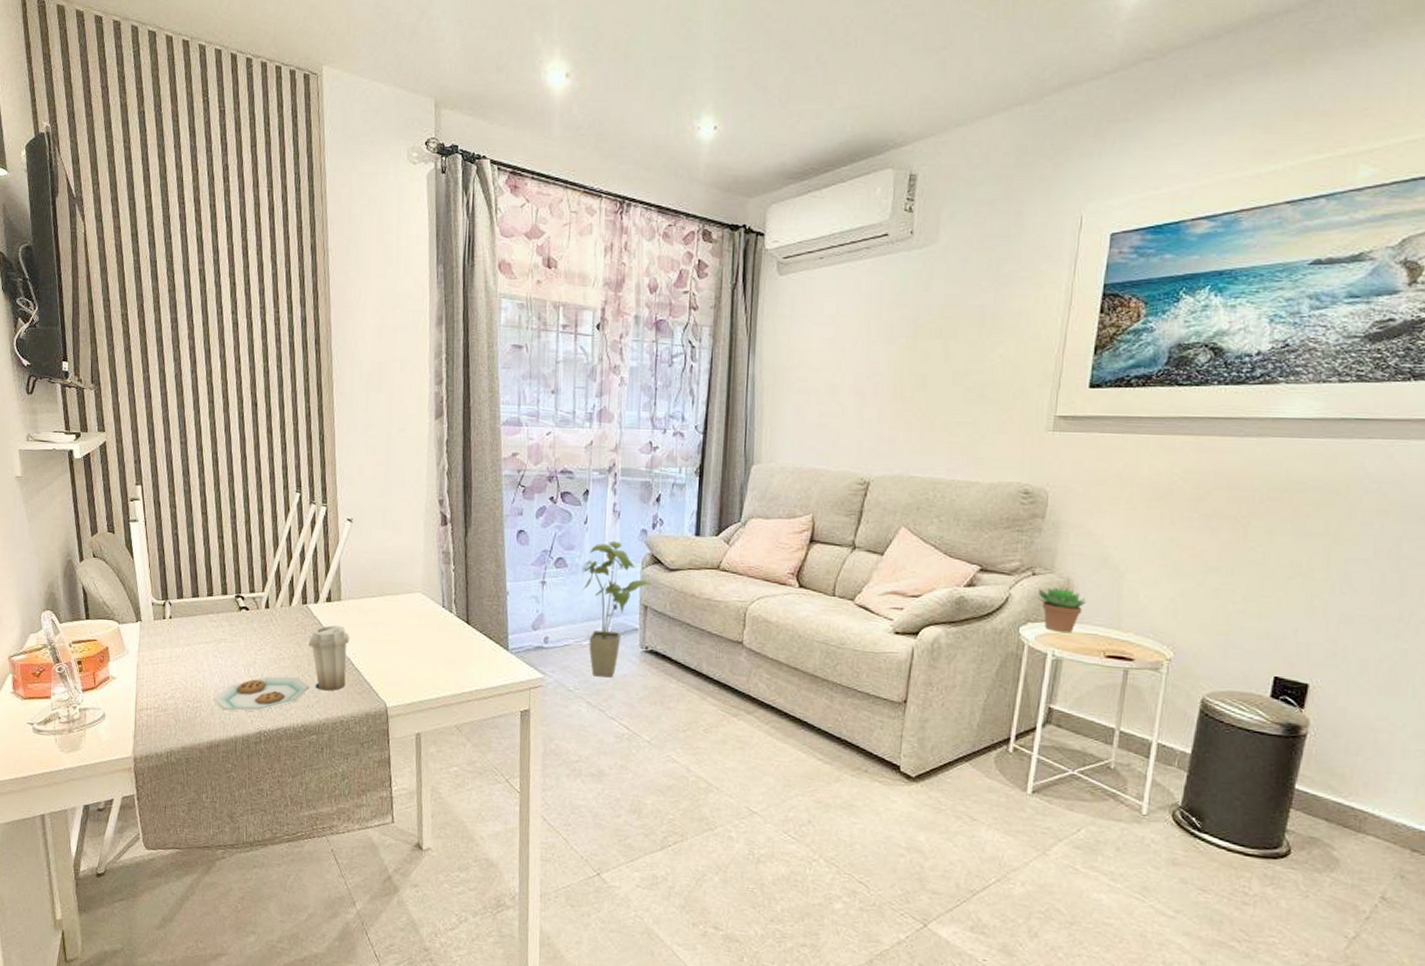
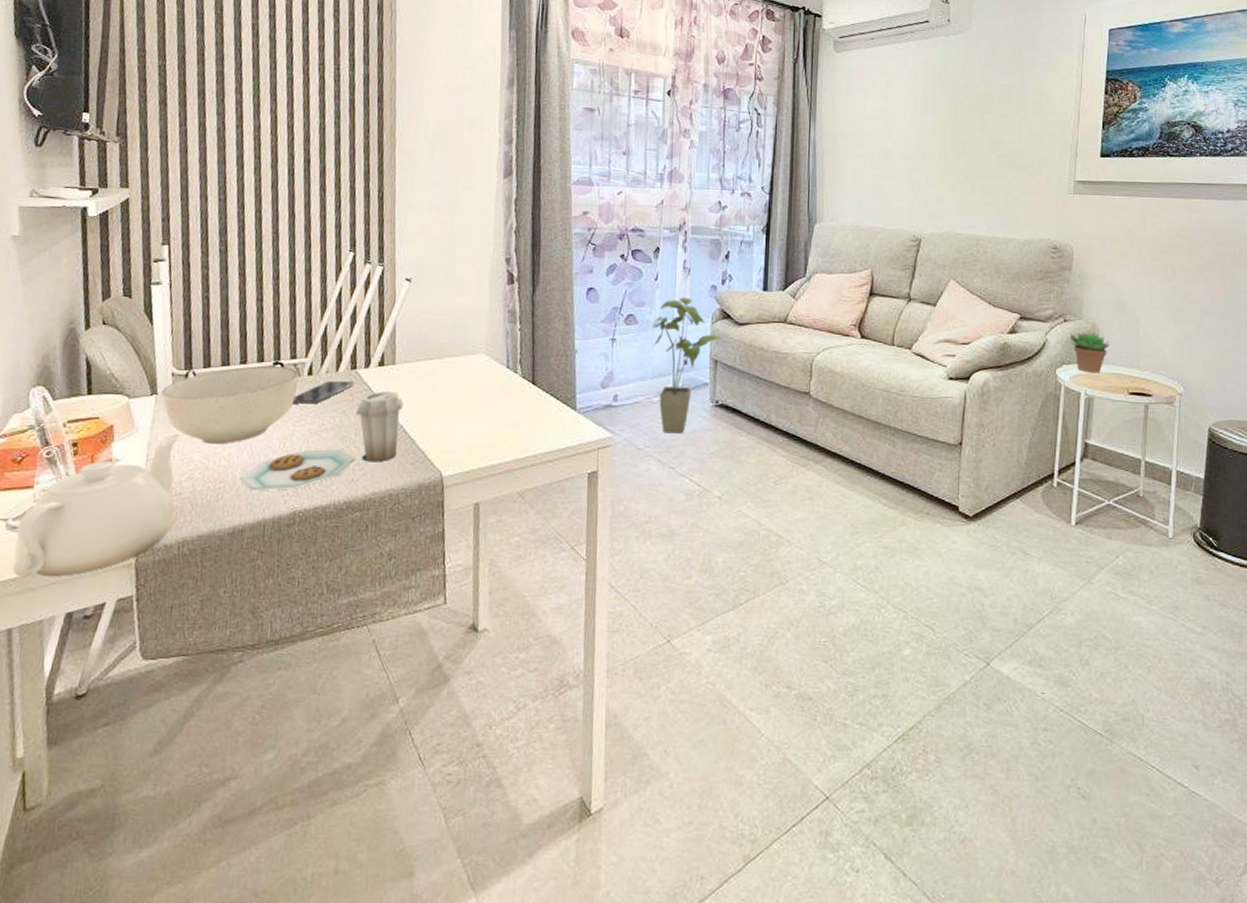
teapot: none [40,657,165,774] -> present [12,434,180,576]
bowl: none [144,598,258,668] -> present [161,366,299,444]
smartphone: none [253,614,306,635] -> present [292,380,355,404]

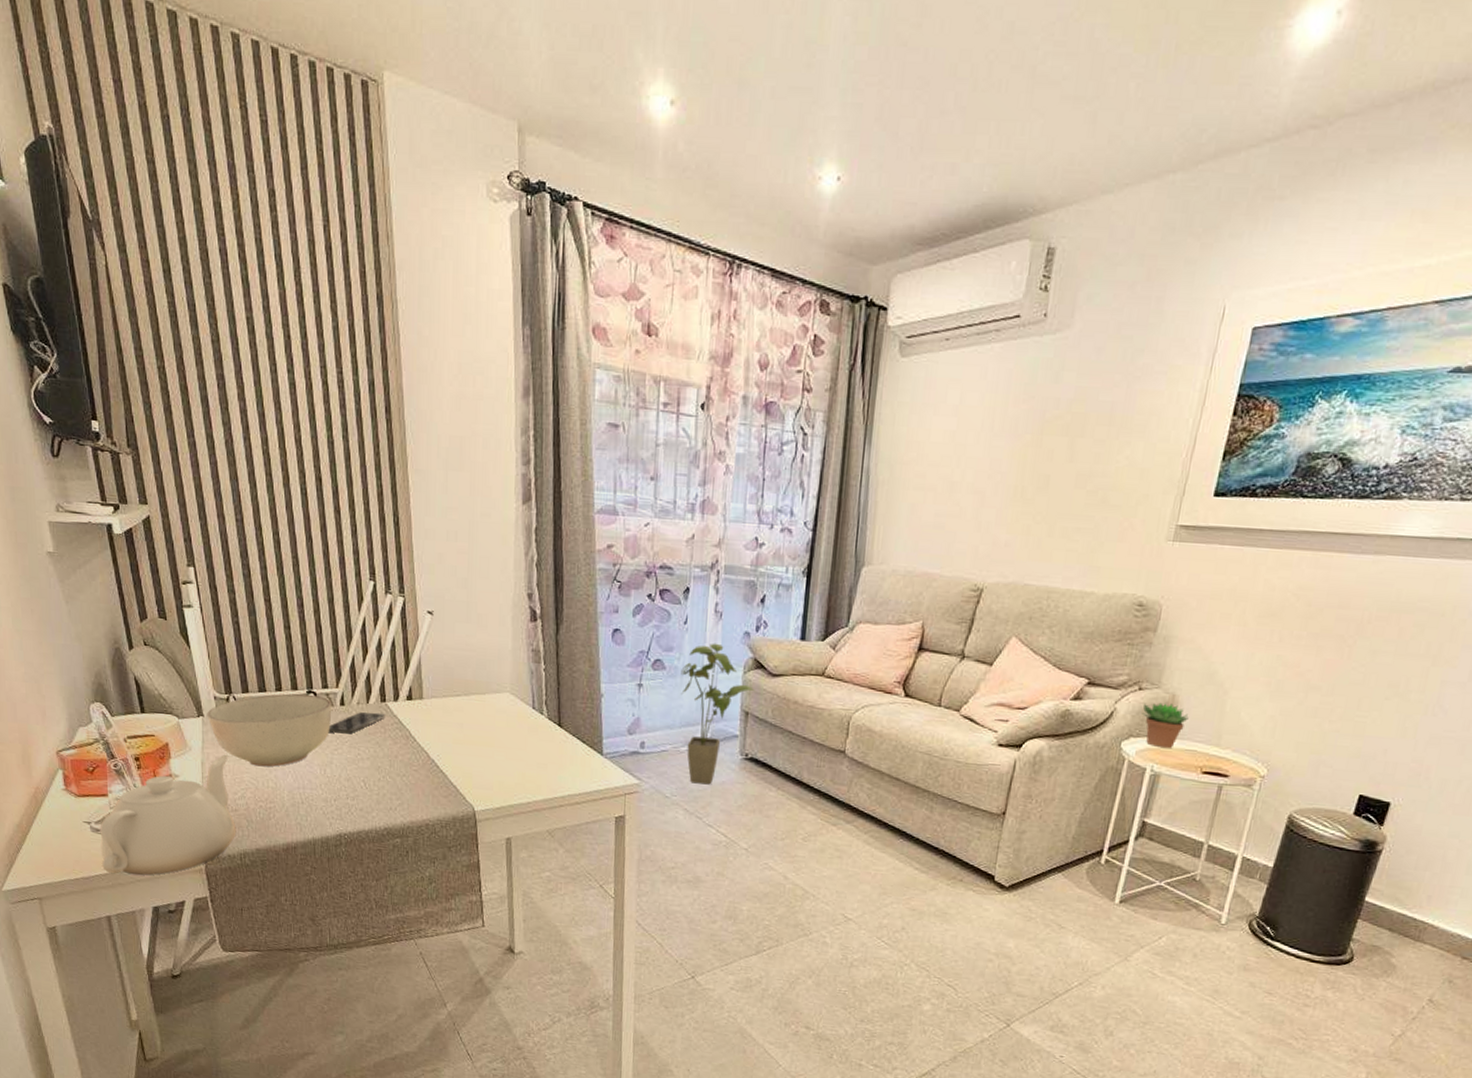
plate: present [239,390,404,491] -> none [287,724,434,813]

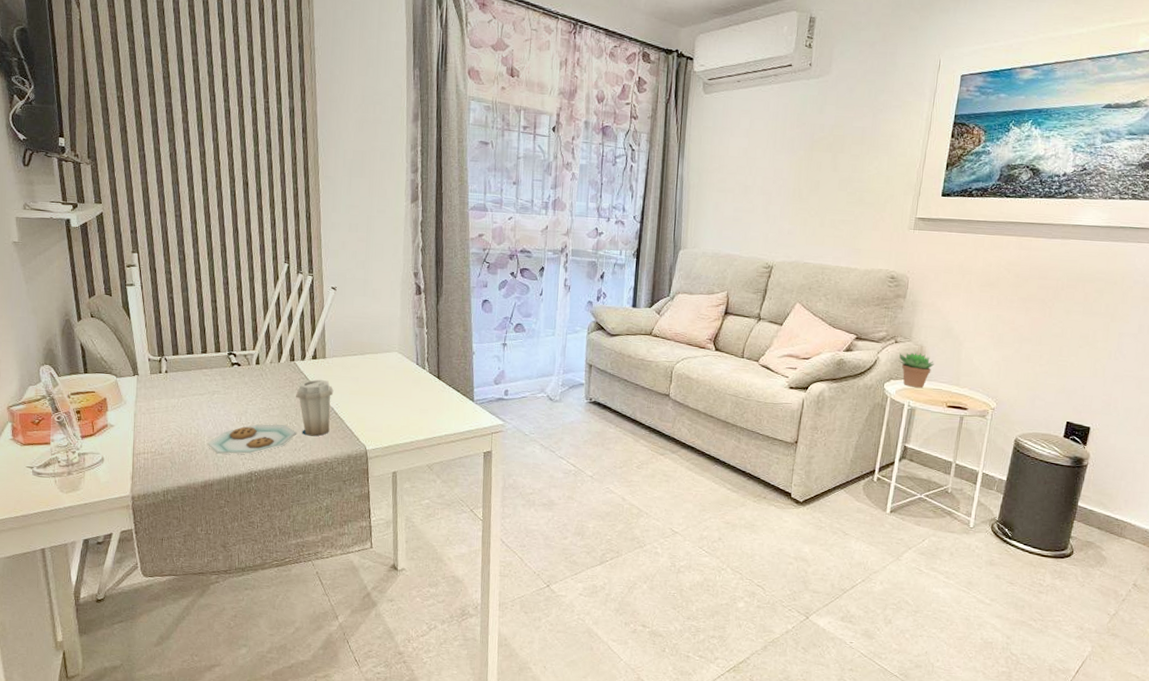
teapot: present [100,755,236,876] -> none [40,407,162,512]
bowl: present [207,693,332,767] -> none [141,355,249,417]
plate: none [287,724,434,813] -> present [207,379,334,455]
smartphone: present [328,712,385,734] -> none [245,369,294,388]
house plant: present [681,643,756,785] -> none [537,310,598,424]

